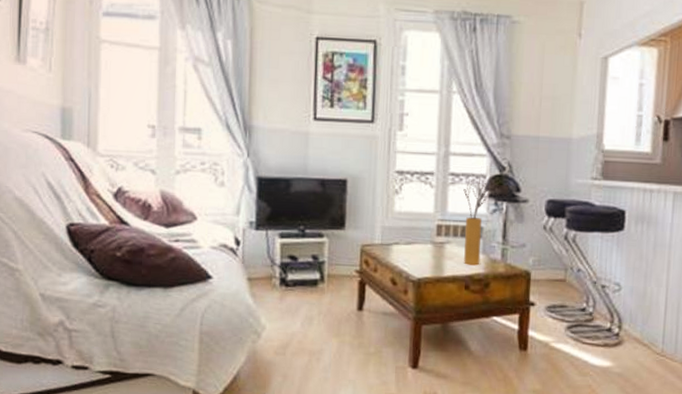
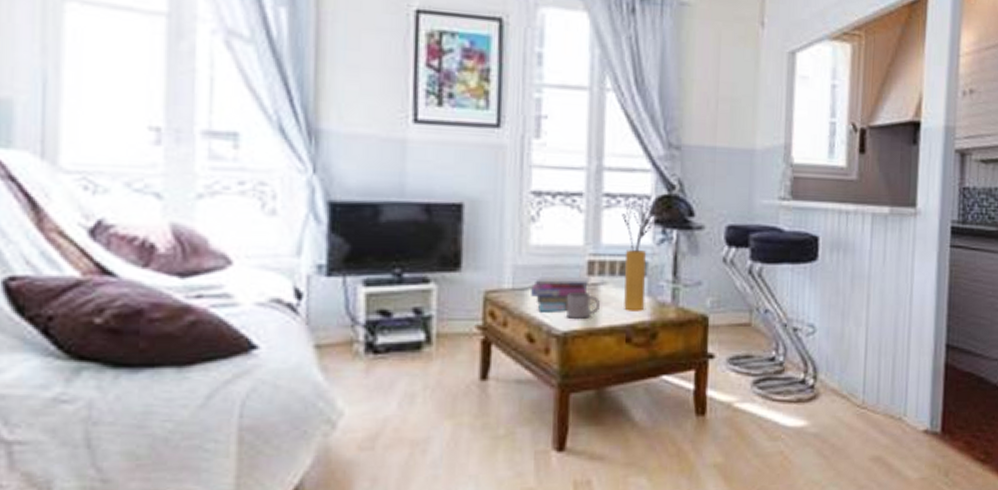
books: none [394,235,439,263] -> present [531,275,592,312]
mug: none [420,248,446,270] -> present [567,291,600,320]

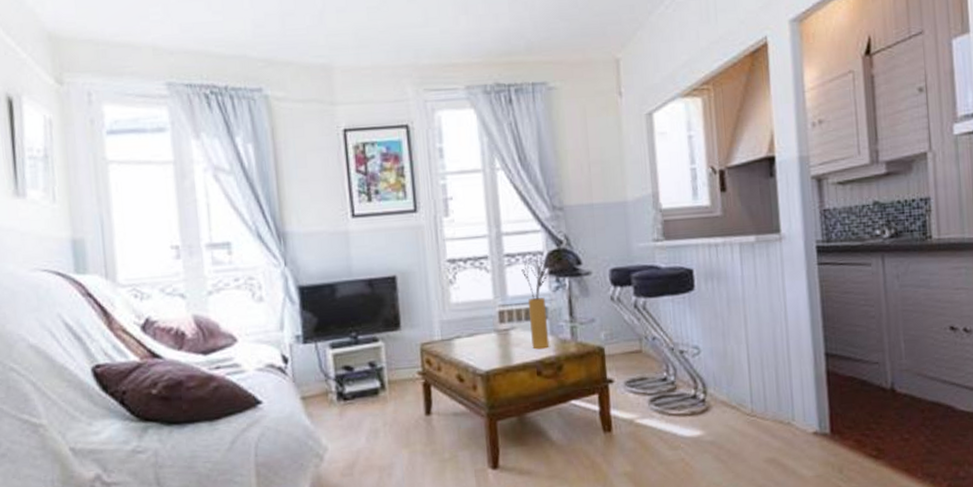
books: present [531,275,592,312] -> none [456,324,503,357]
mug: present [567,291,600,320] -> none [485,336,513,360]

